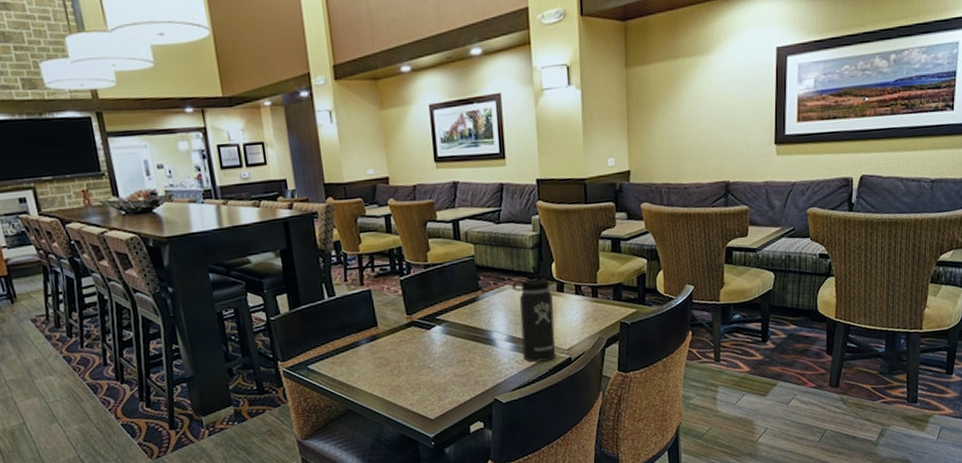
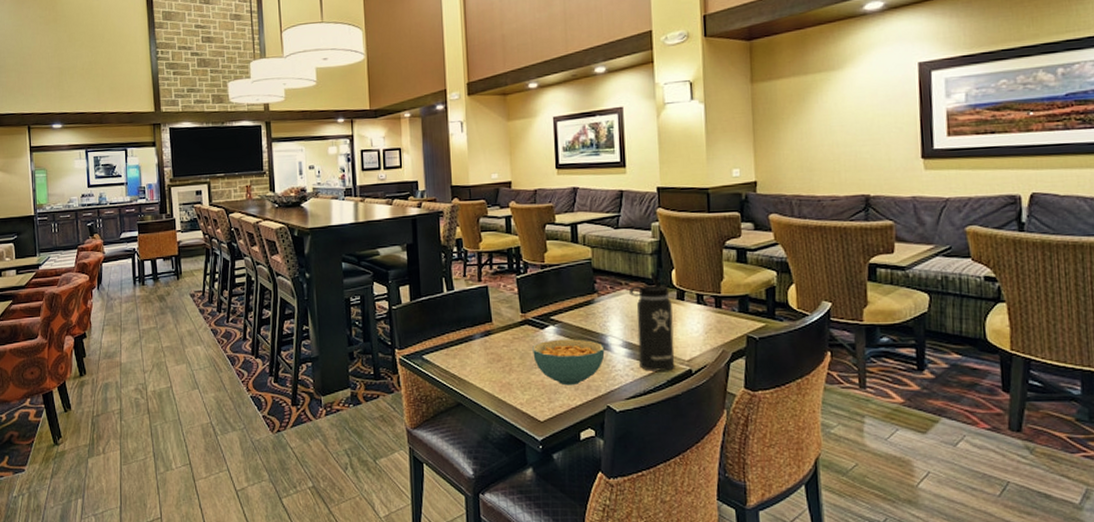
cereal bowl: none [420,337,491,383] -> present [532,339,605,386]

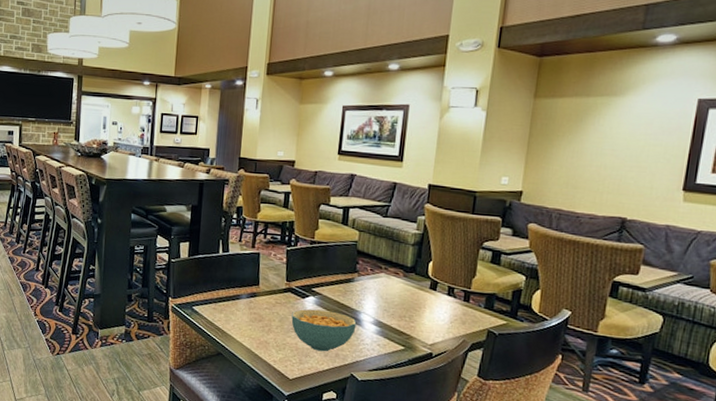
thermos bottle: present [629,271,675,371] -> none [386,260,425,351]

